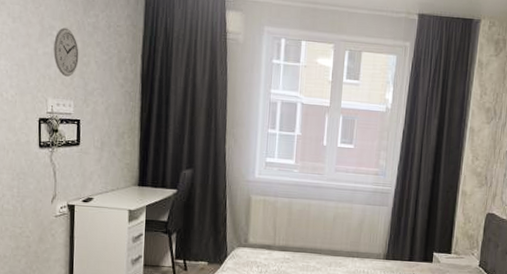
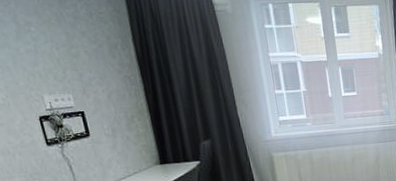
wall clock: present [53,27,79,77] -> none [34,22,68,71]

